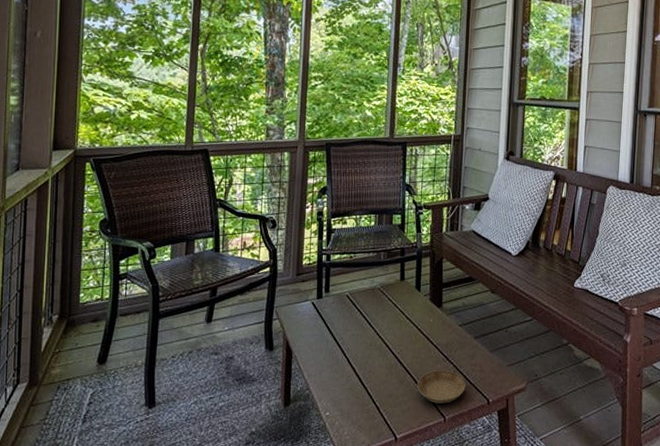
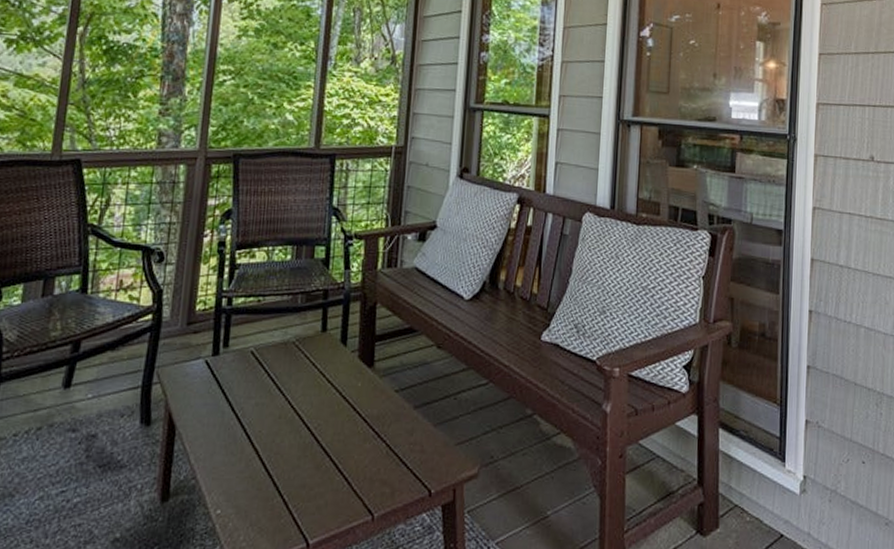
saucer: present [418,370,466,404] -> none [339,450,402,496]

